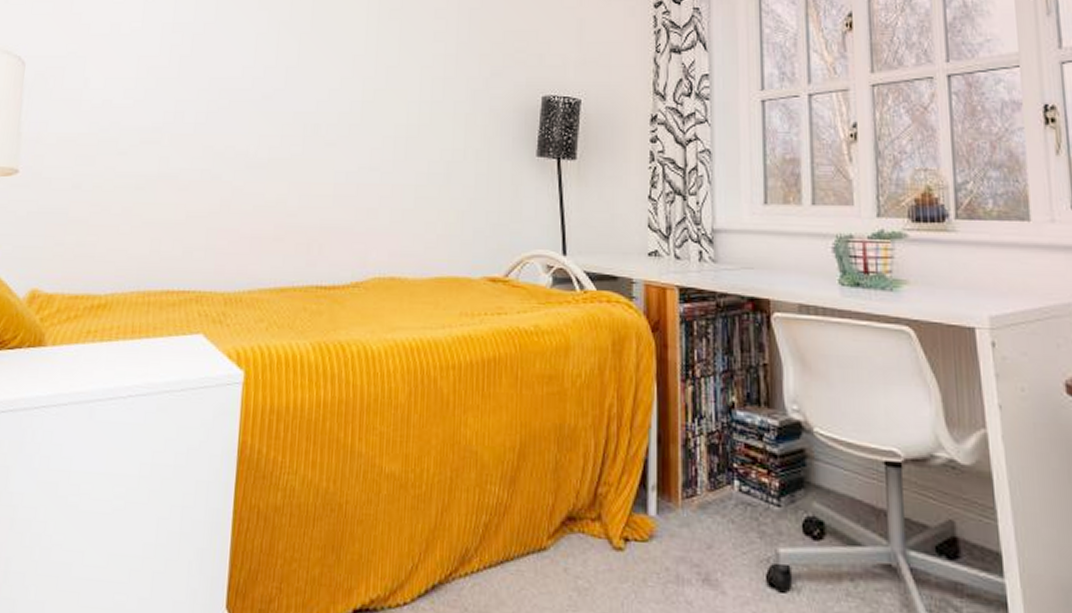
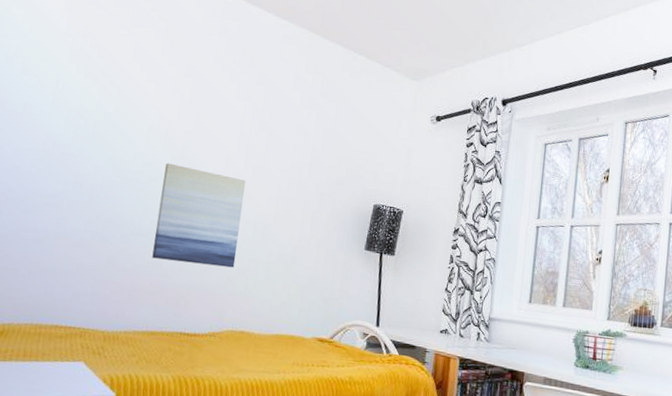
wall art: none [273,74,379,197] -> present [152,163,246,268]

